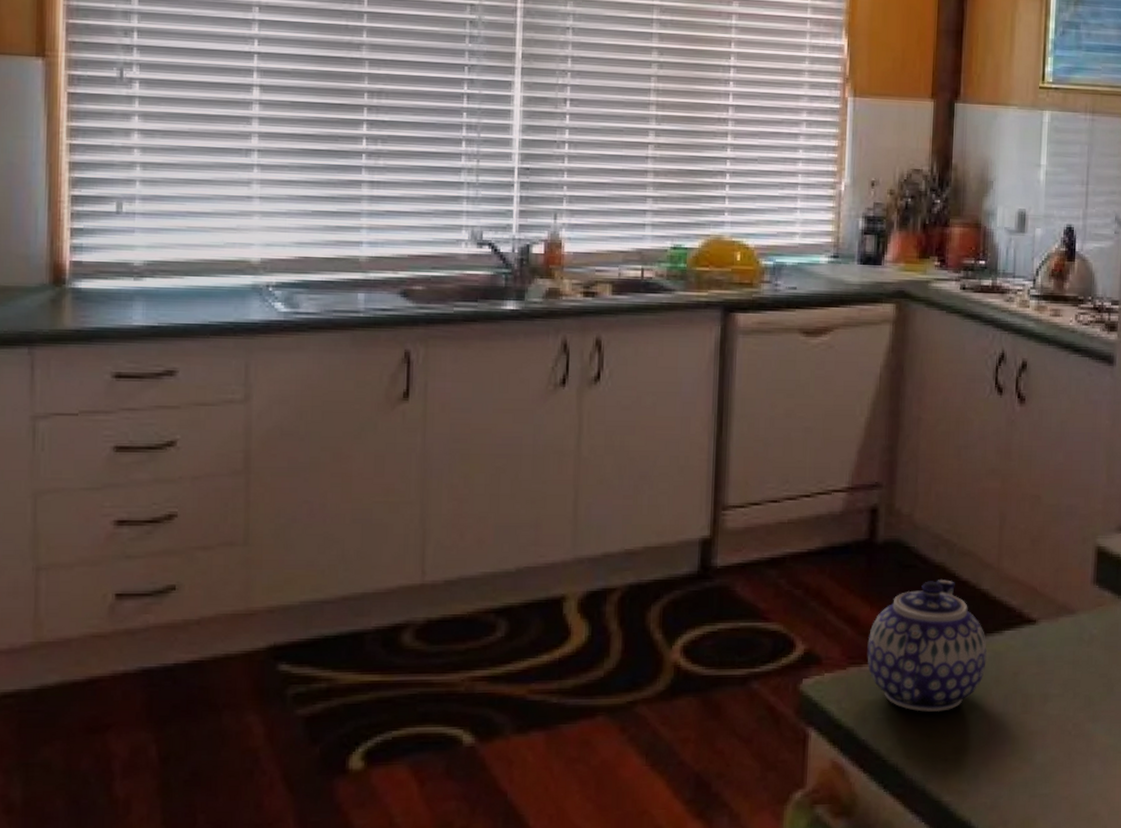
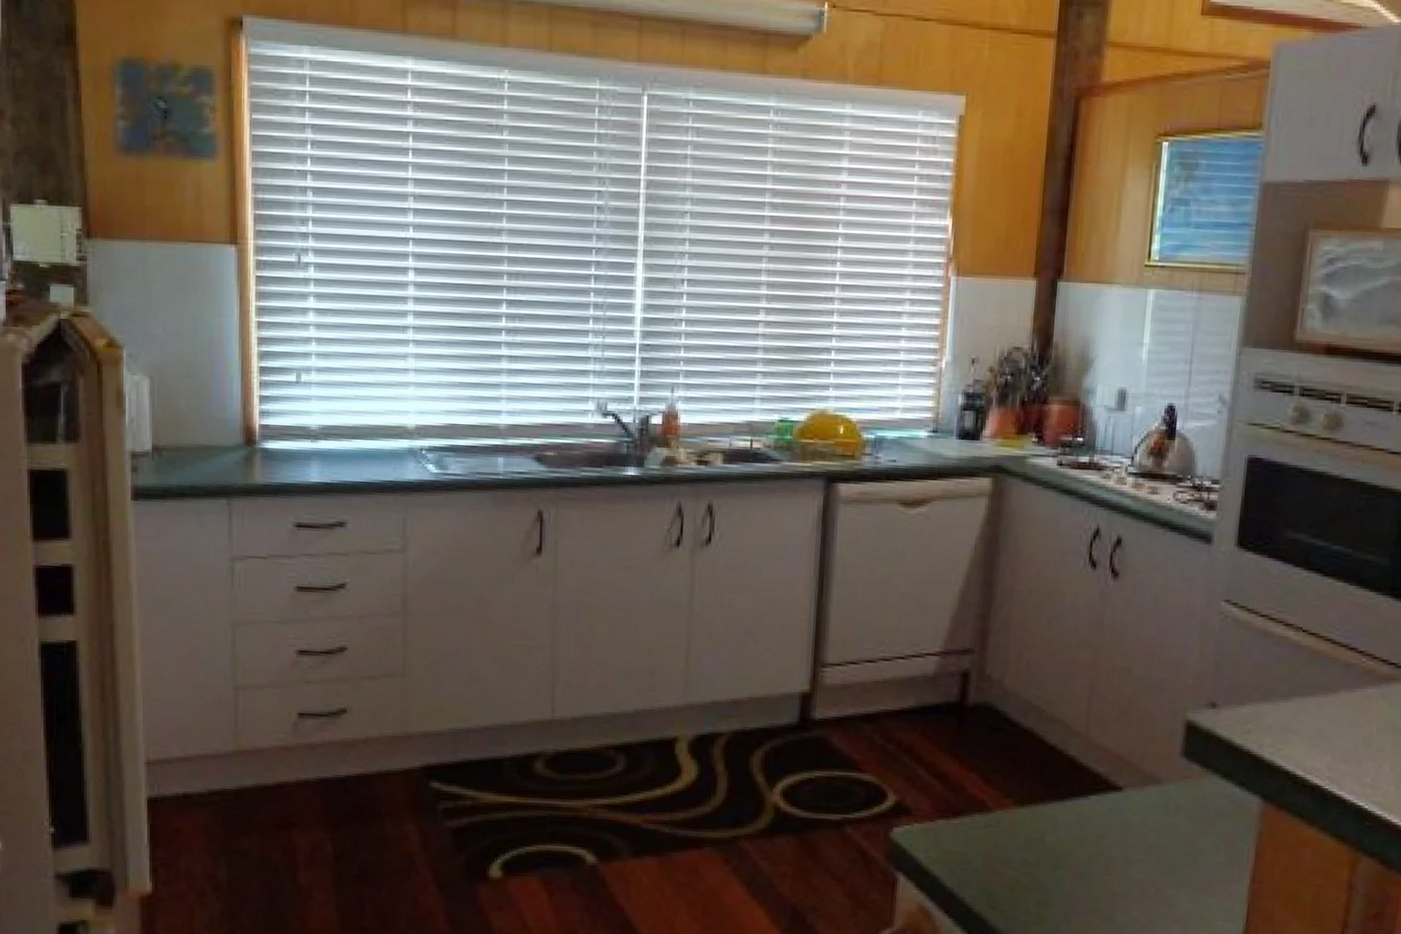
teapot: present [867,579,987,712] -> none [955,743,1072,867]

